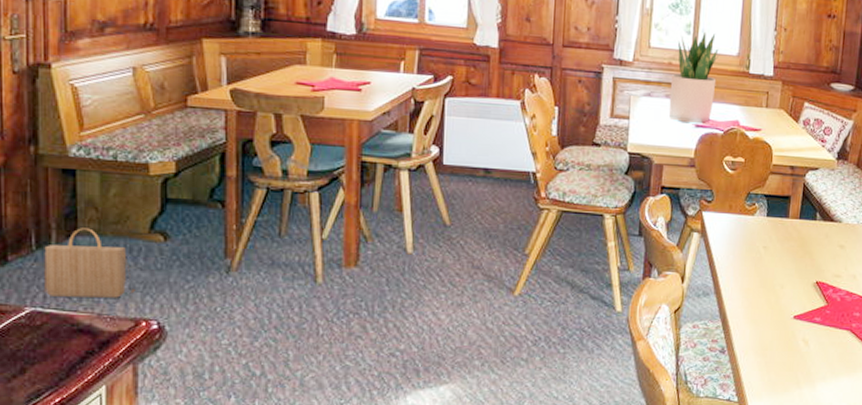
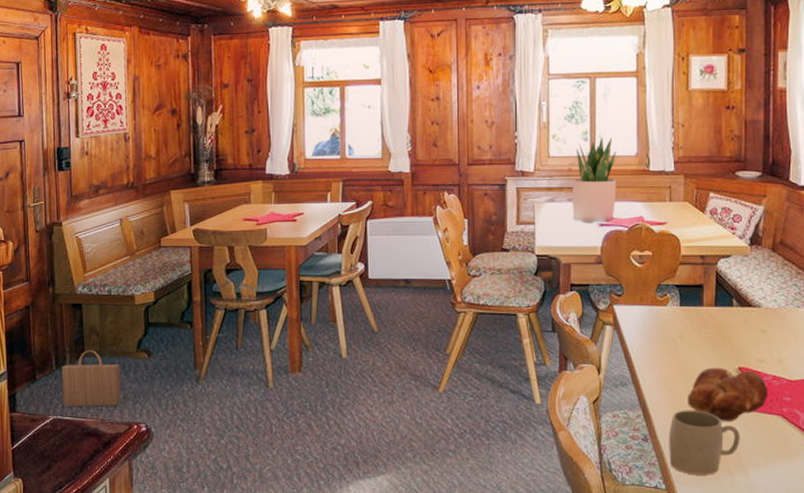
mug: none [743,322,812,388] -> present [669,410,740,475]
bread loaf: none [765,280,841,336] -> present [688,367,769,423]

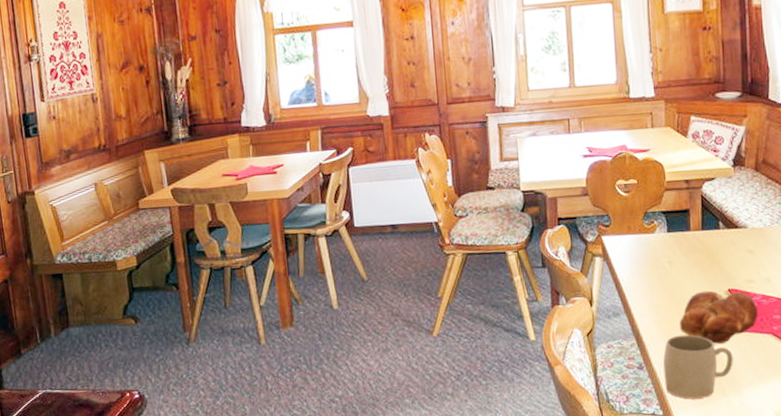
shopping bag: present [61,350,128,406] -> none [46,320,118,379]
planter: present [572,137,618,223] -> none [553,66,598,155]

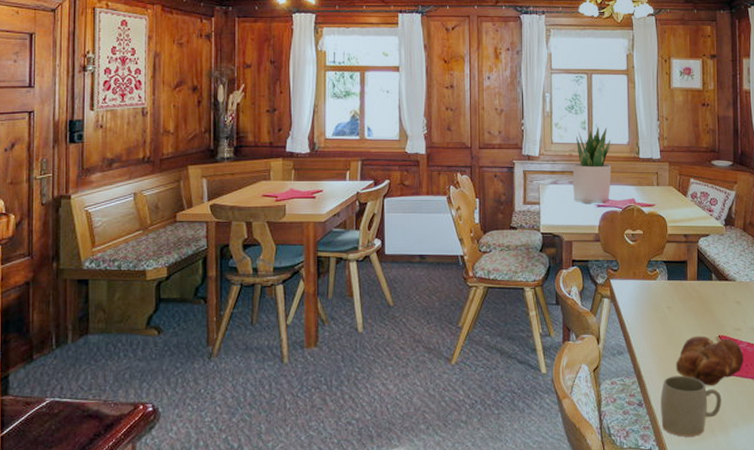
planter: none [553,66,598,155] -> present [572,127,613,204]

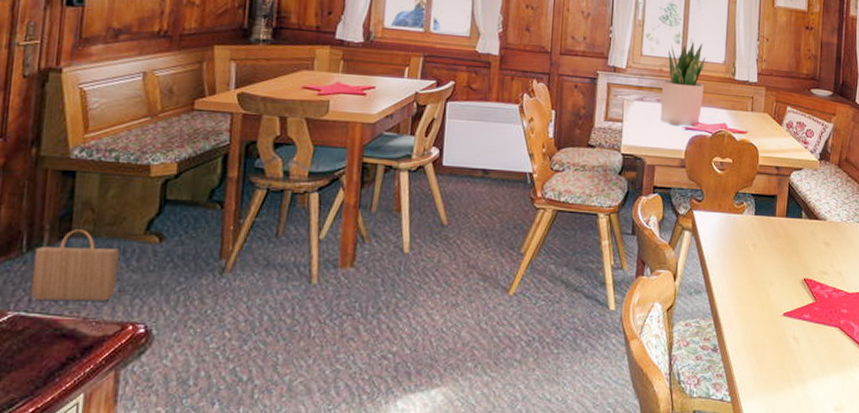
shopping bag: none [60,327,135,388] -> present [28,229,125,301]
mug: present [661,375,722,437] -> none [736,320,802,387]
bread loaf: present [676,335,744,387] -> none [756,277,829,333]

